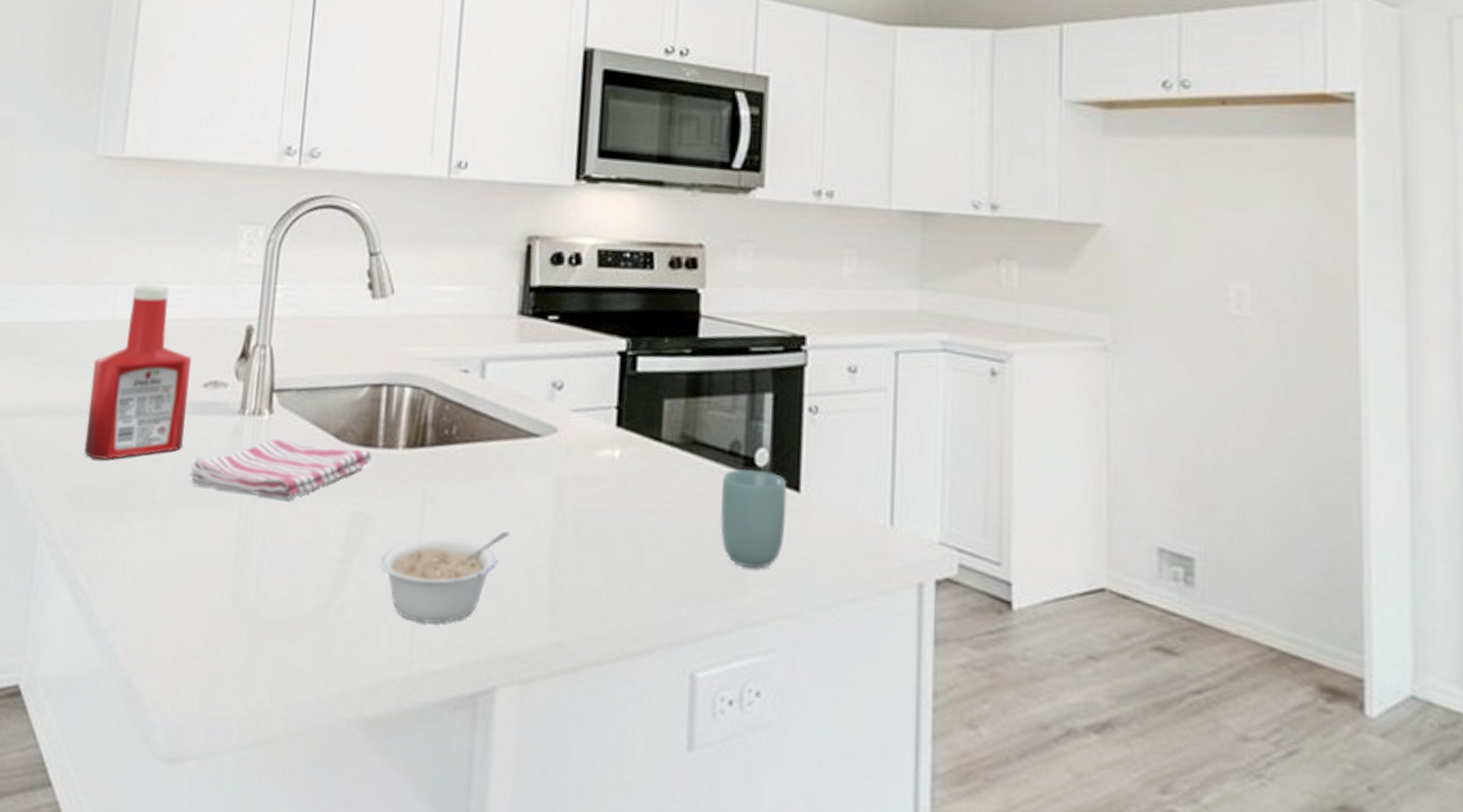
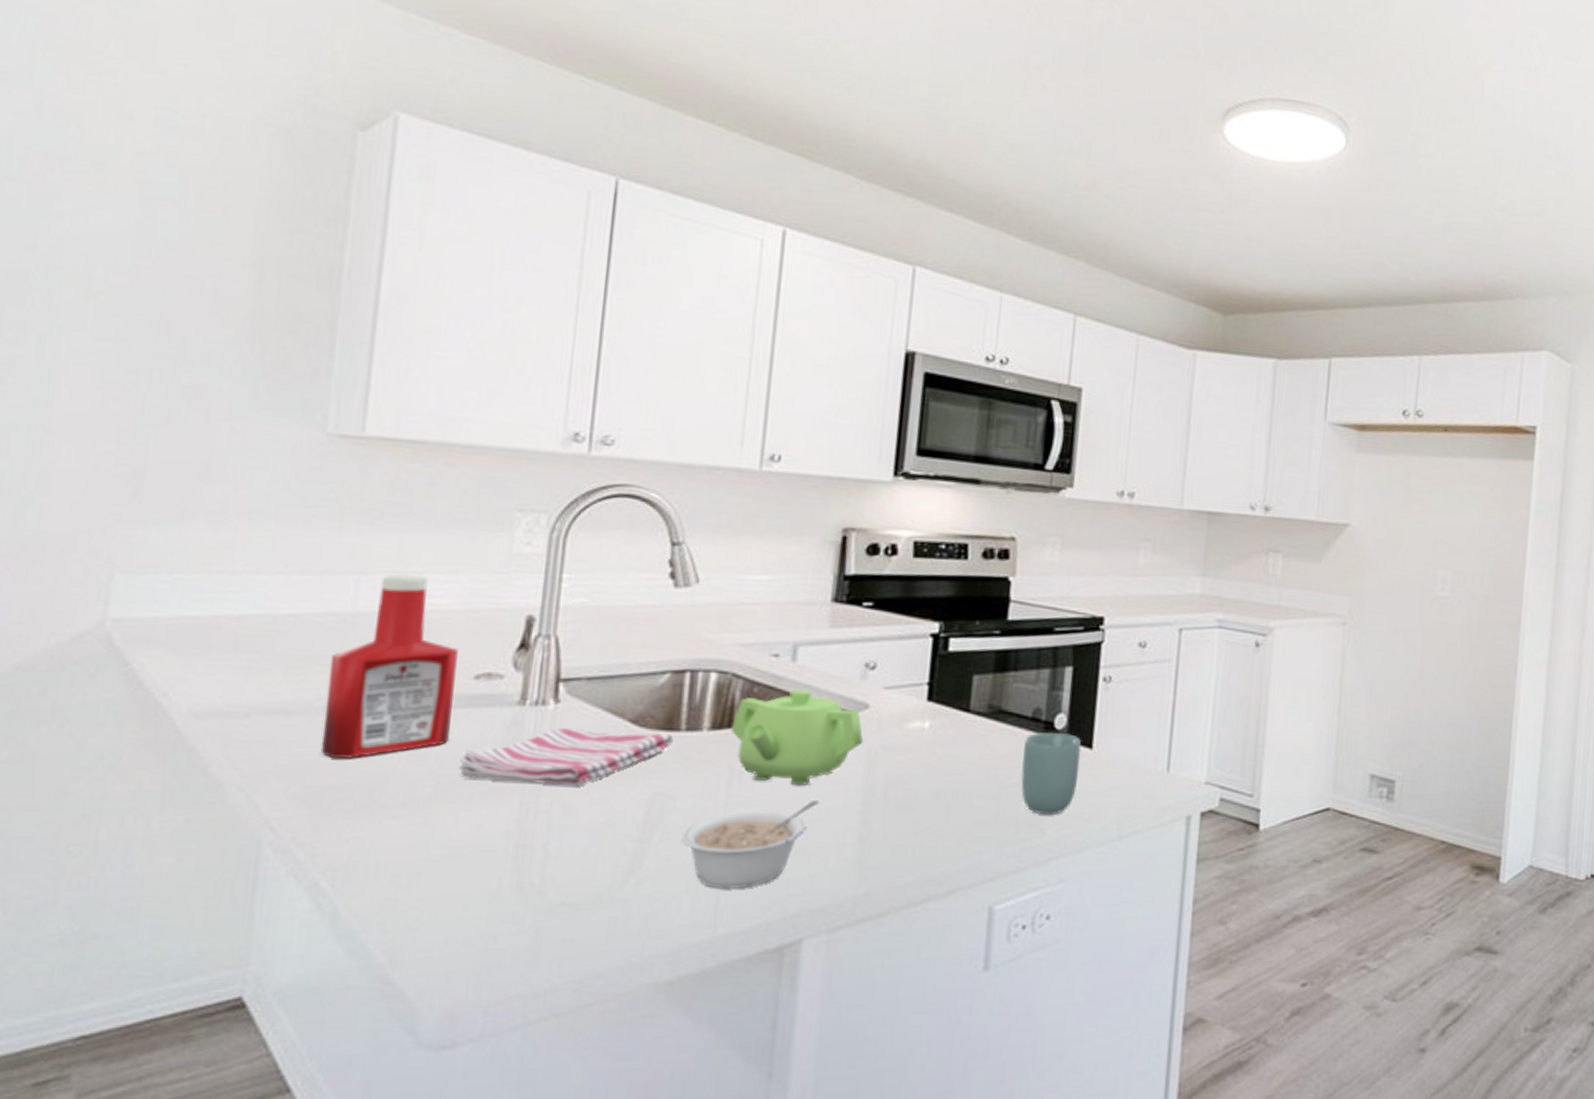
teapot: none [424,408,553,515] -> present [731,689,864,787]

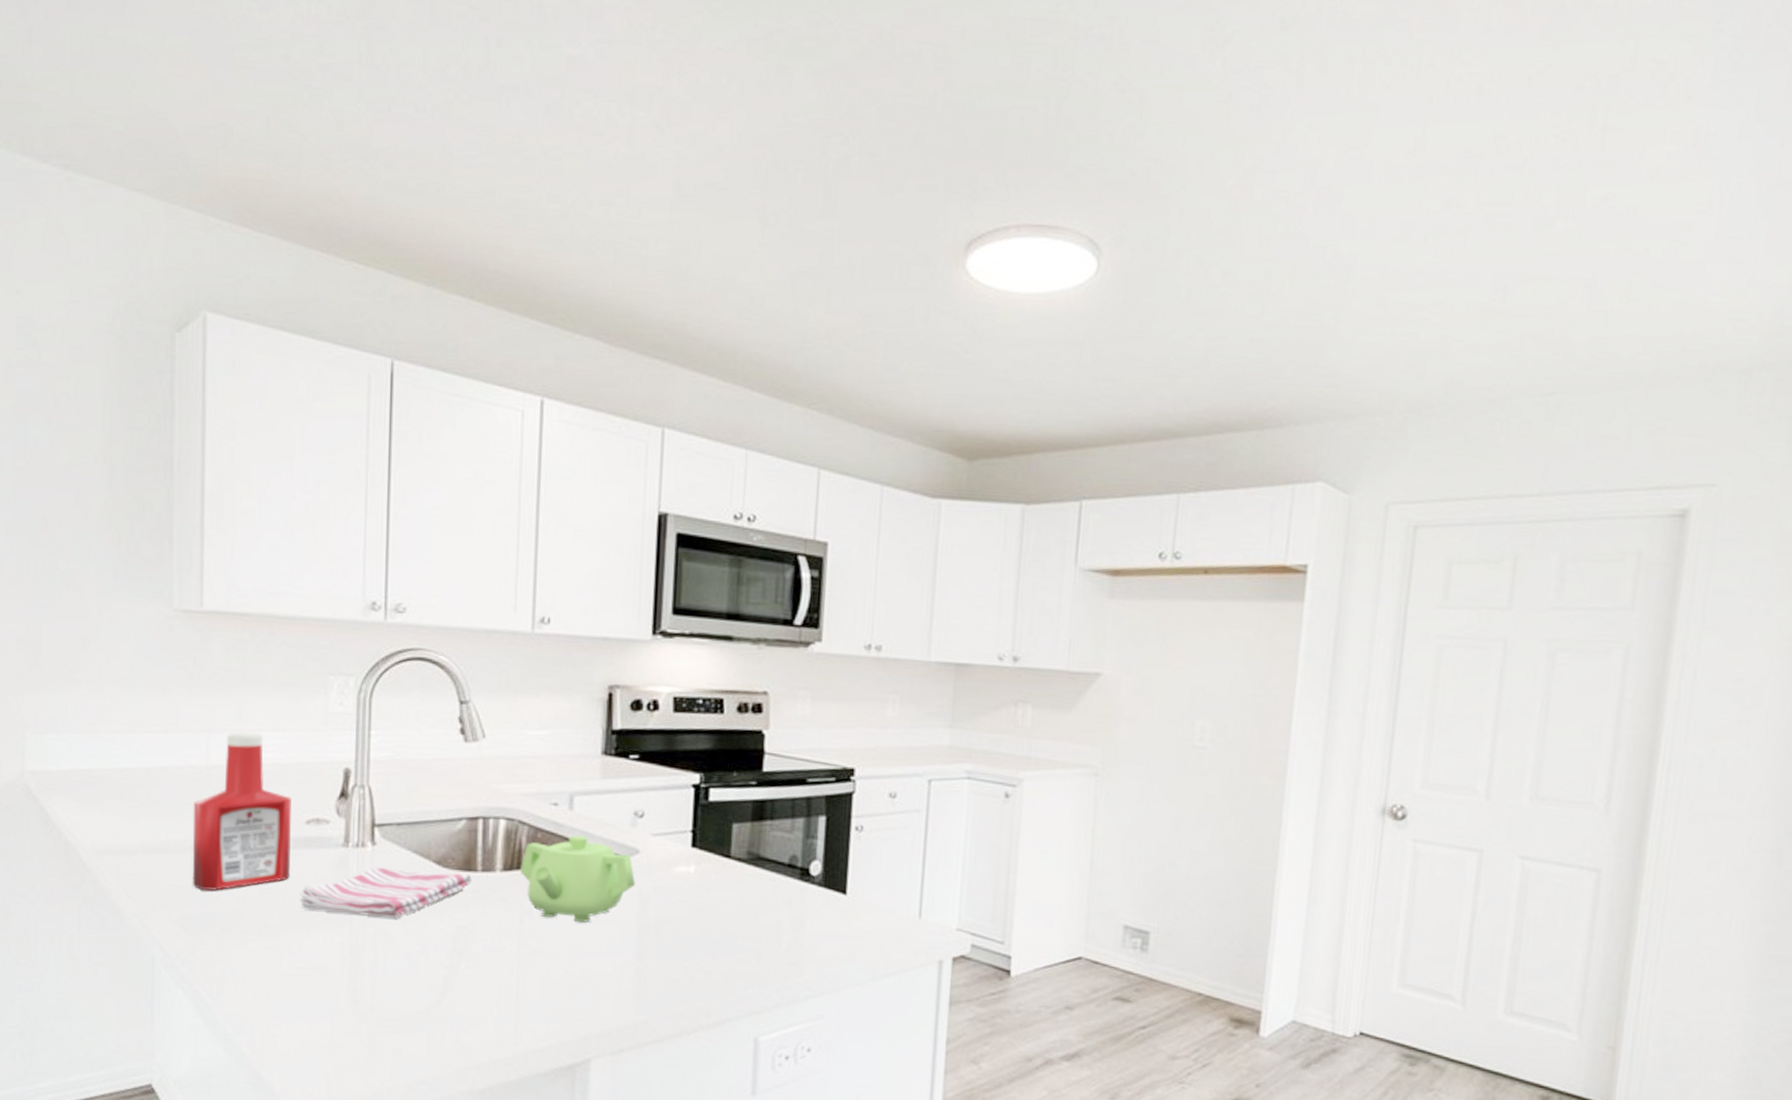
legume: present [680,800,819,890] -> none [483,936,599,1013]
cup: present [1020,732,1082,815] -> none [780,878,836,955]

